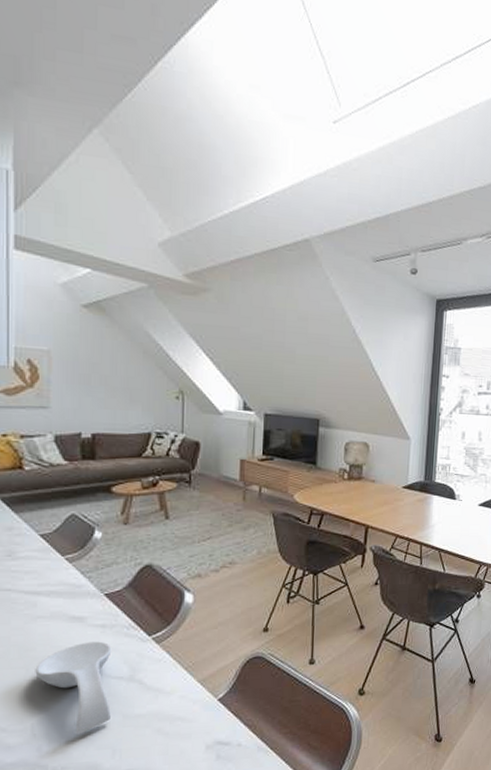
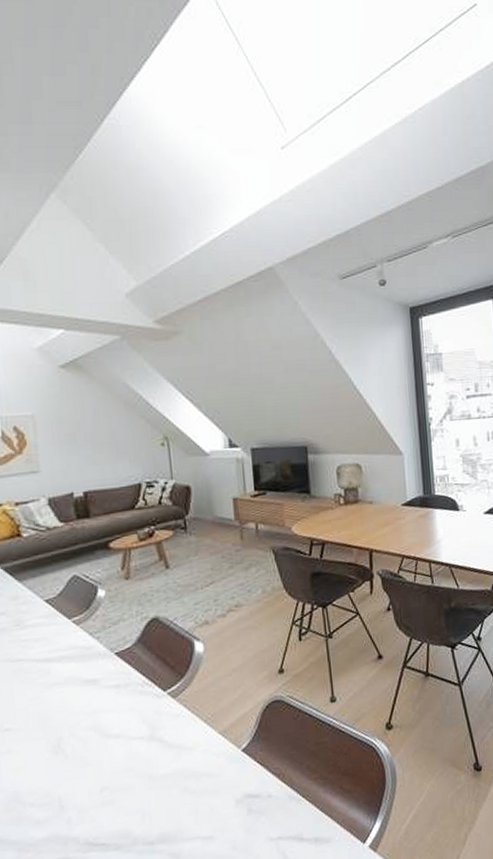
spoon rest: present [35,641,112,735] -> none [55,702,136,802]

